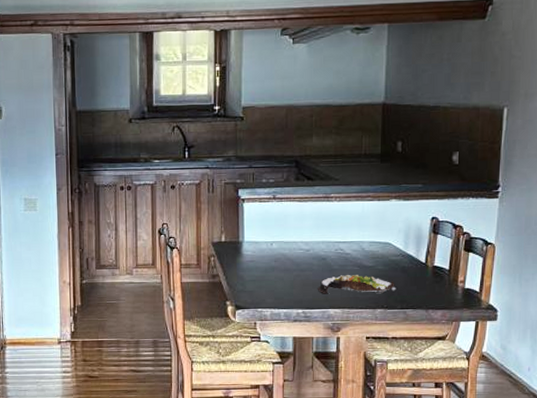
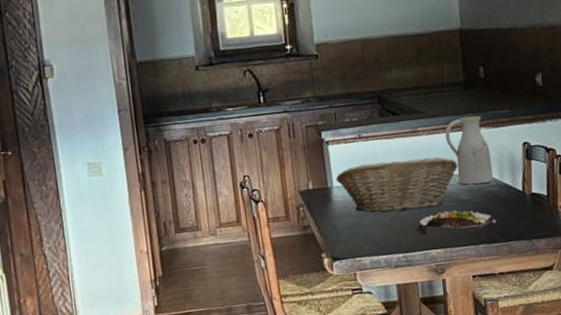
fruit basket: none [247,222,365,270] -> present [335,156,458,213]
ceramic pitcher: none [356,187,399,252] -> present [445,115,494,185]

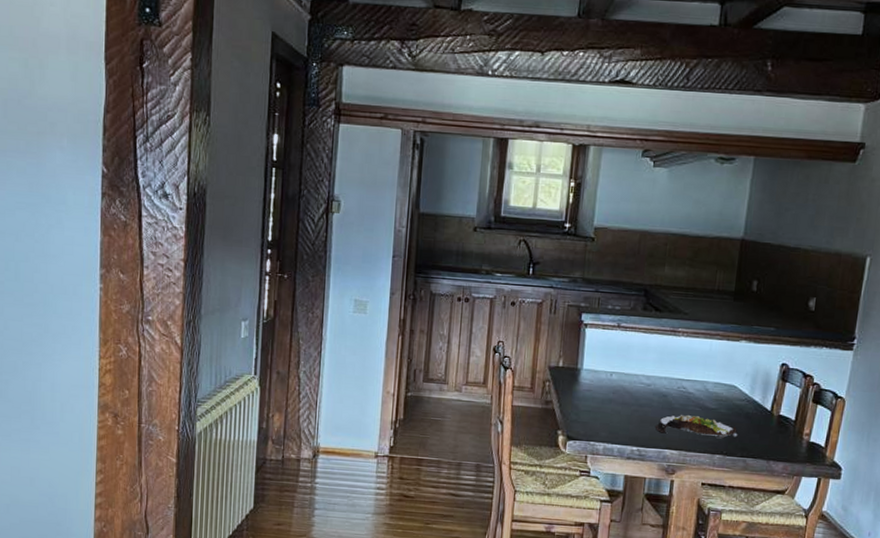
fruit basket: present [335,156,458,213] -> none [586,353,711,408]
ceramic pitcher: present [445,115,494,185] -> none [703,326,746,396]

